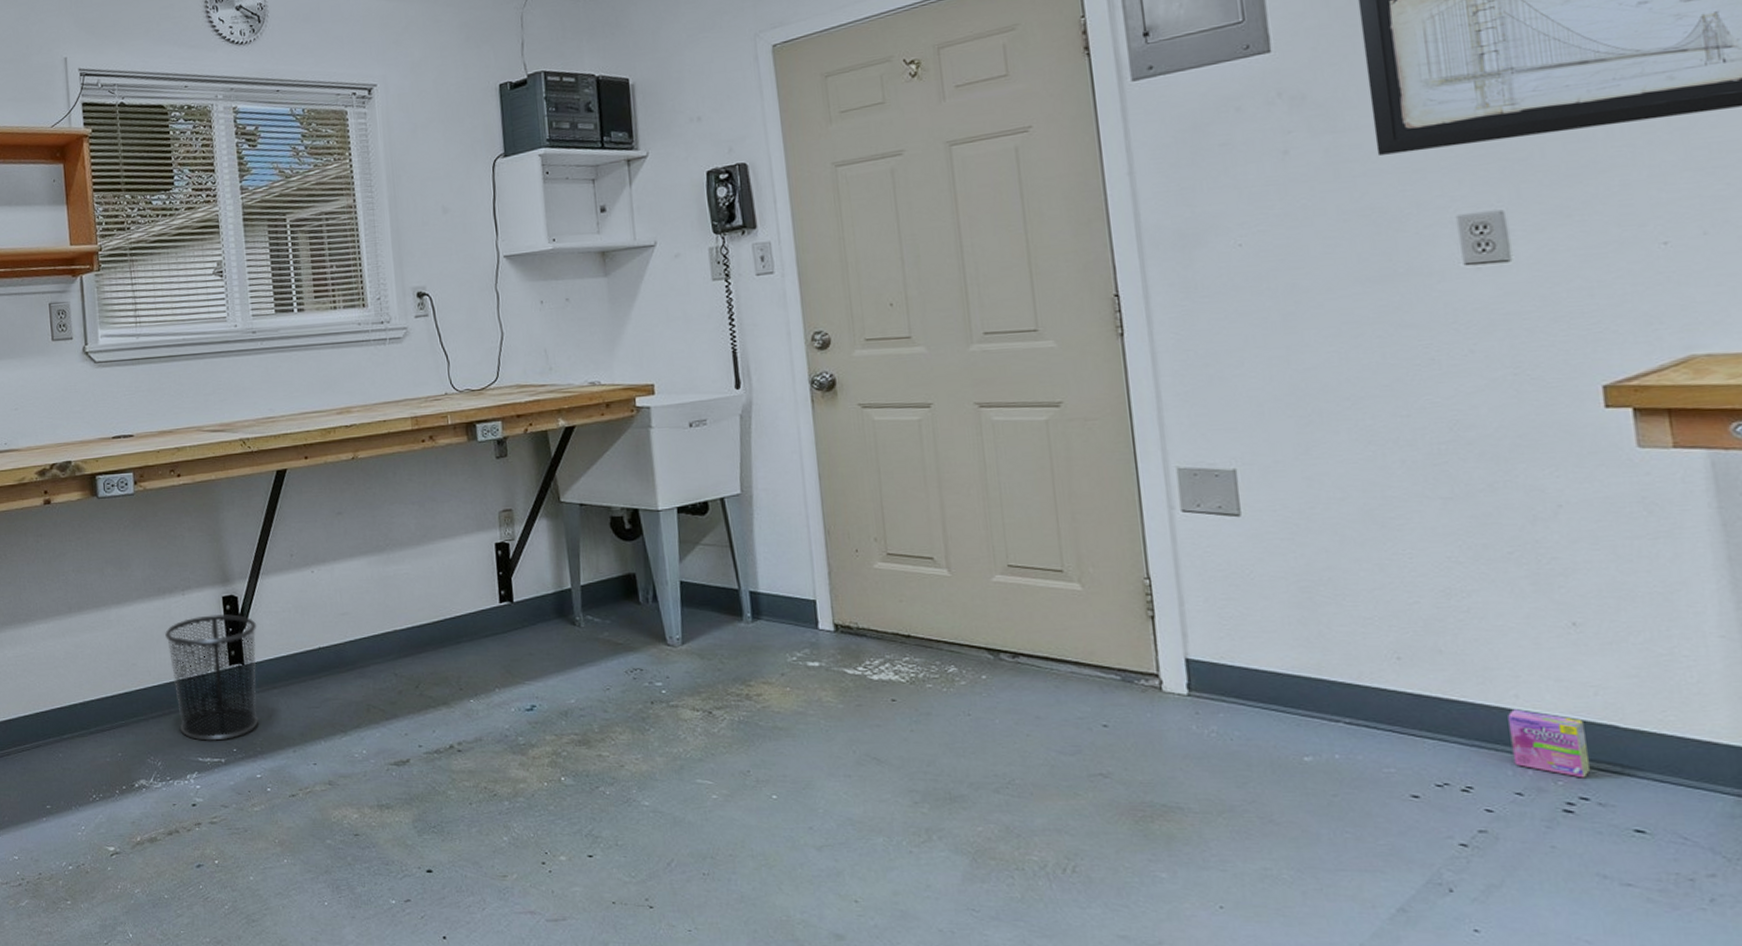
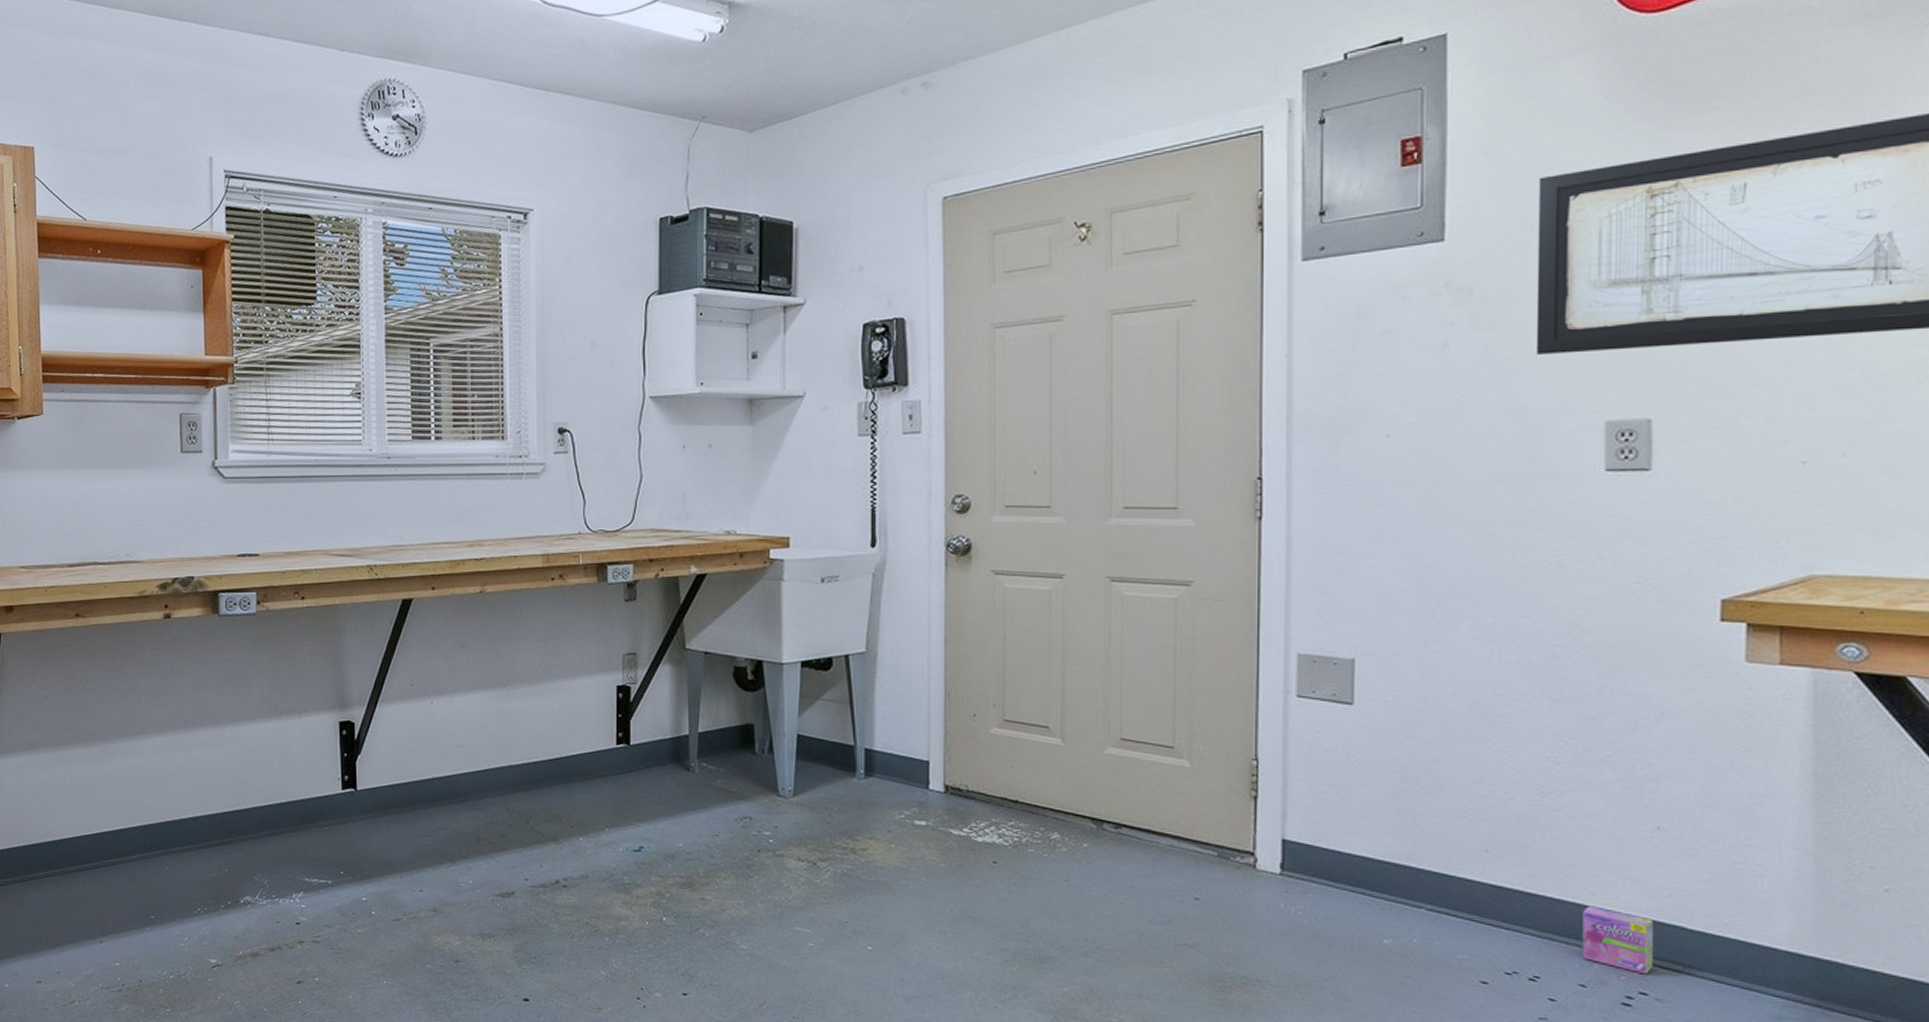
waste bin: present [165,613,258,742] -> none [279,738,372,864]

